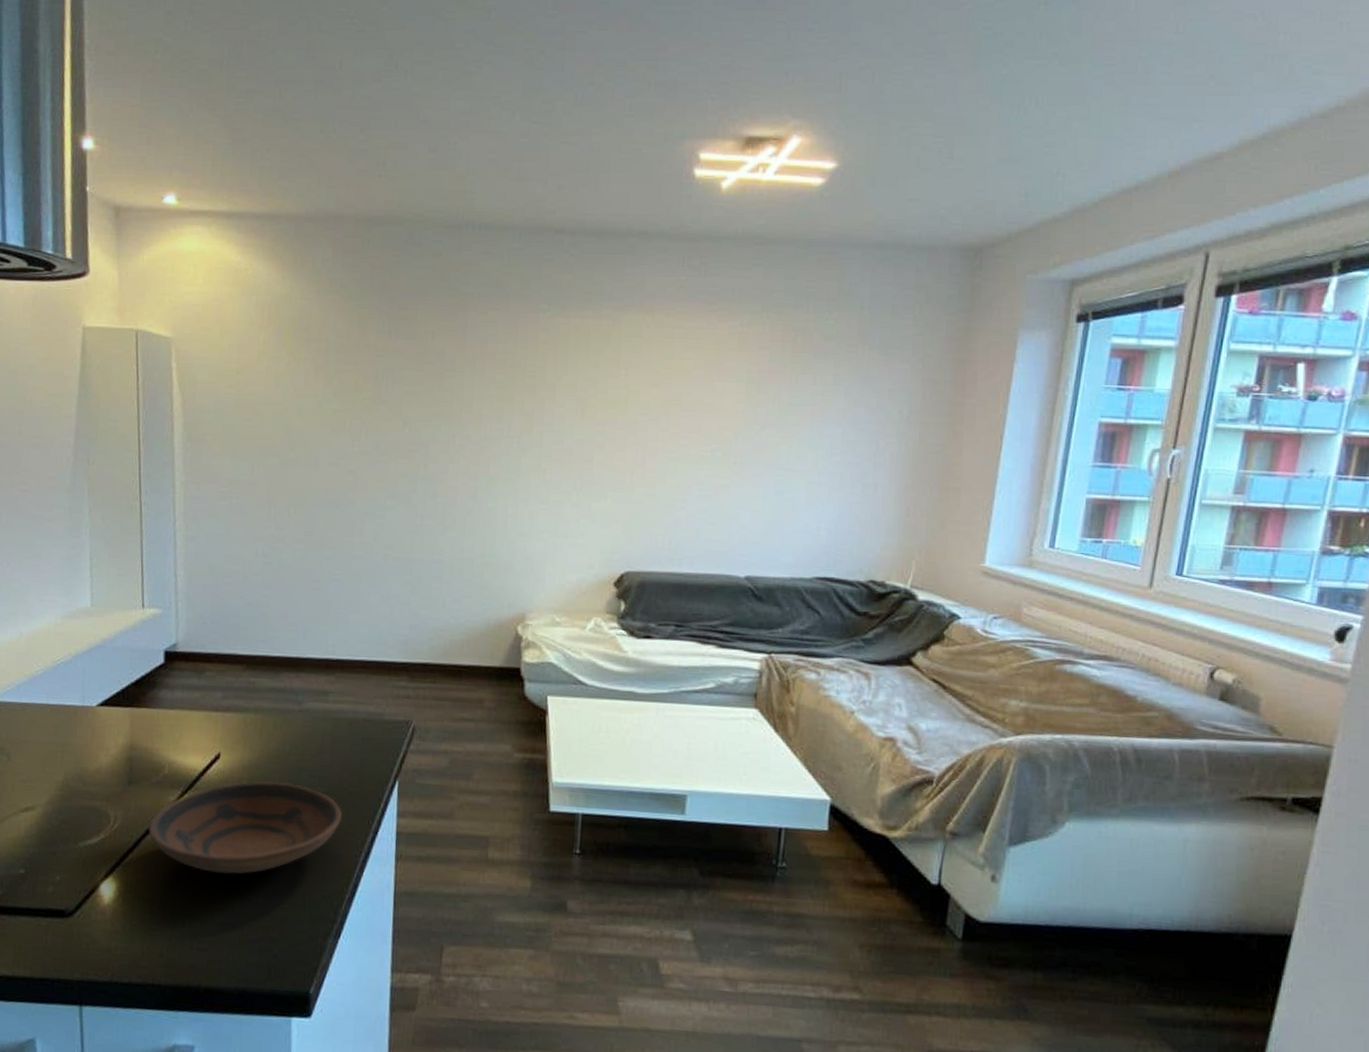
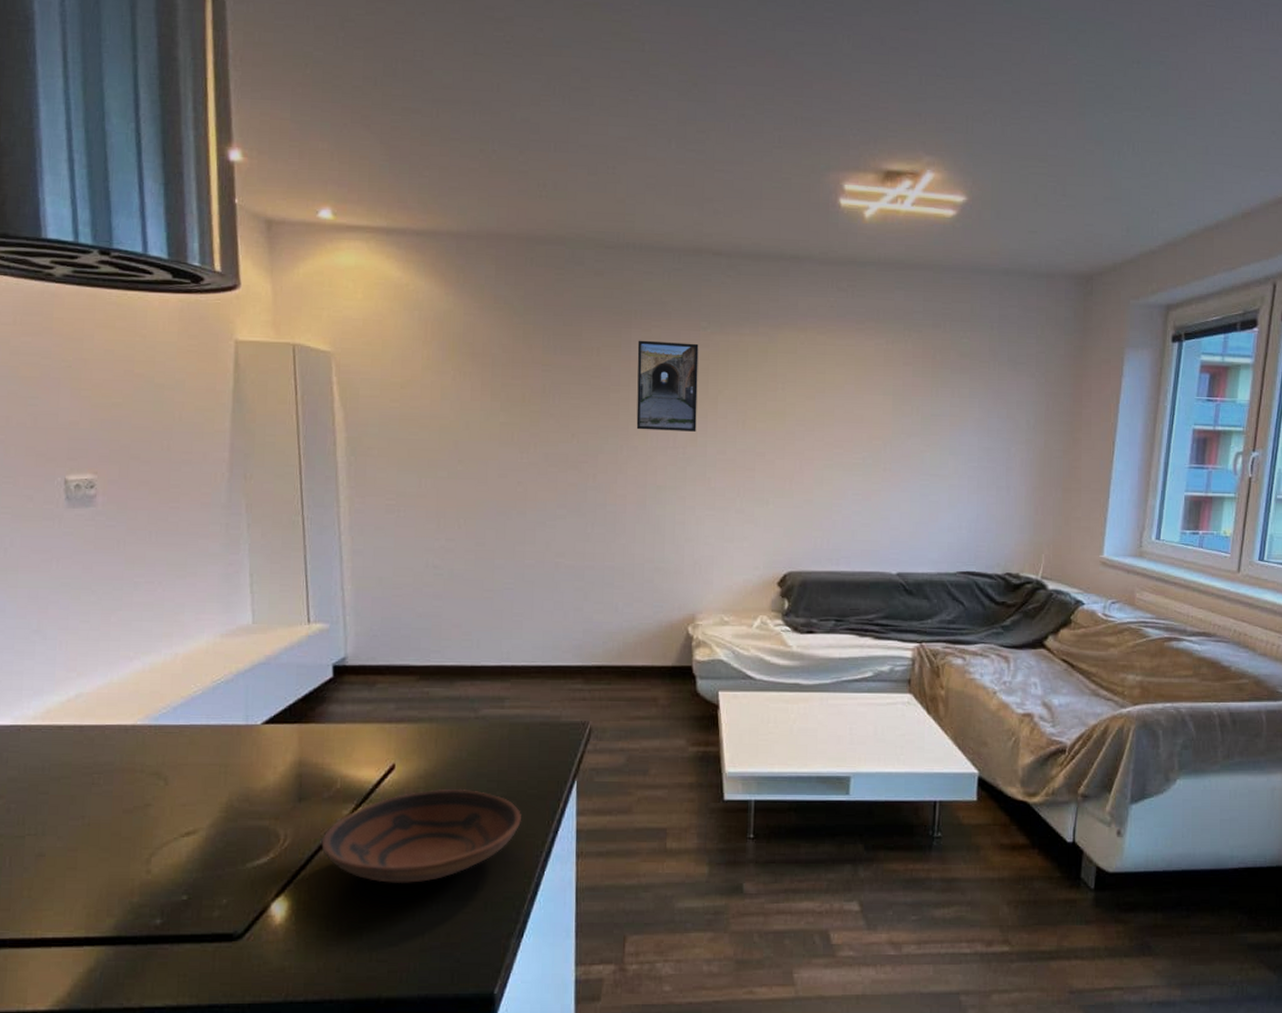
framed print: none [470,324,538,420] -> present [636,340,699,432]

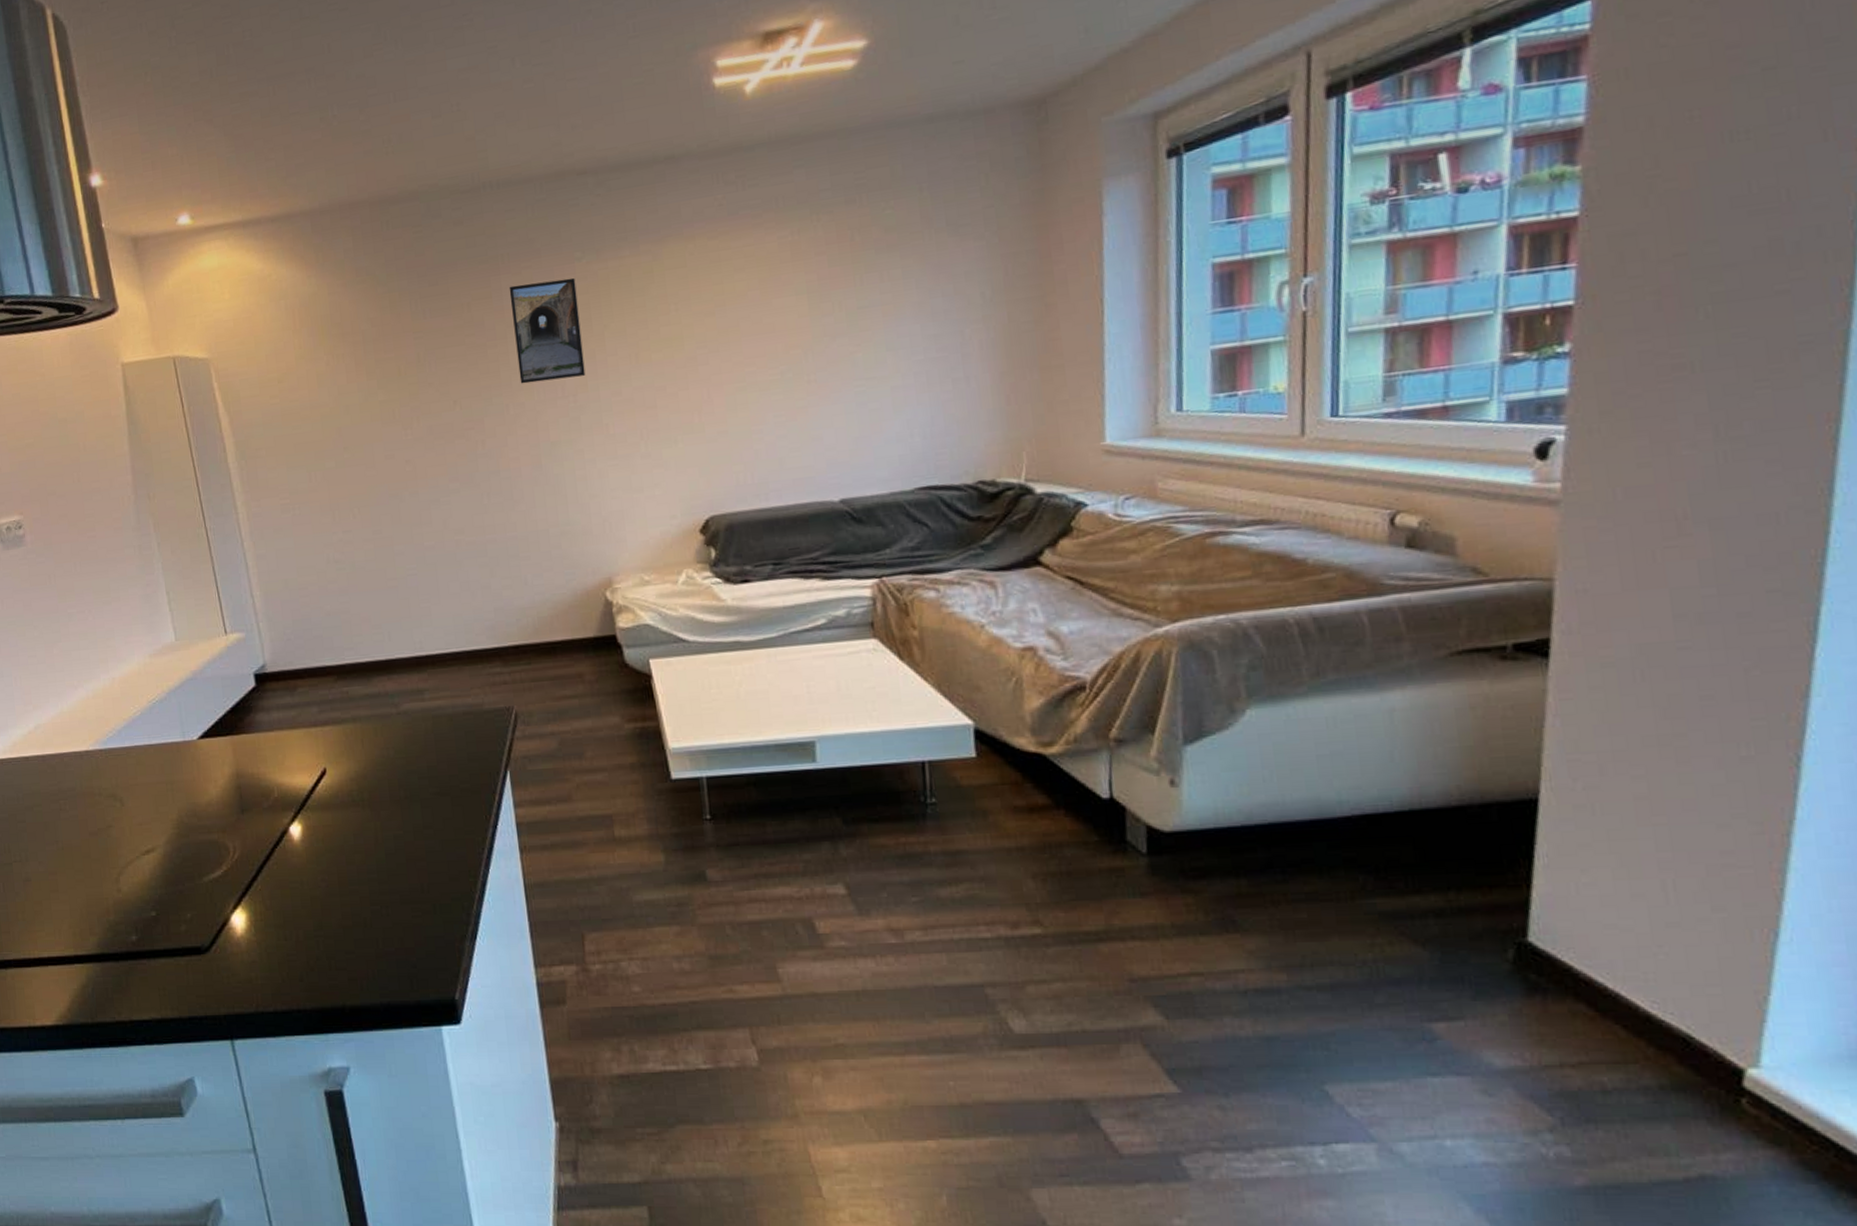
bowl: present [321,788,521,883] -> none [268,788,458,890]

